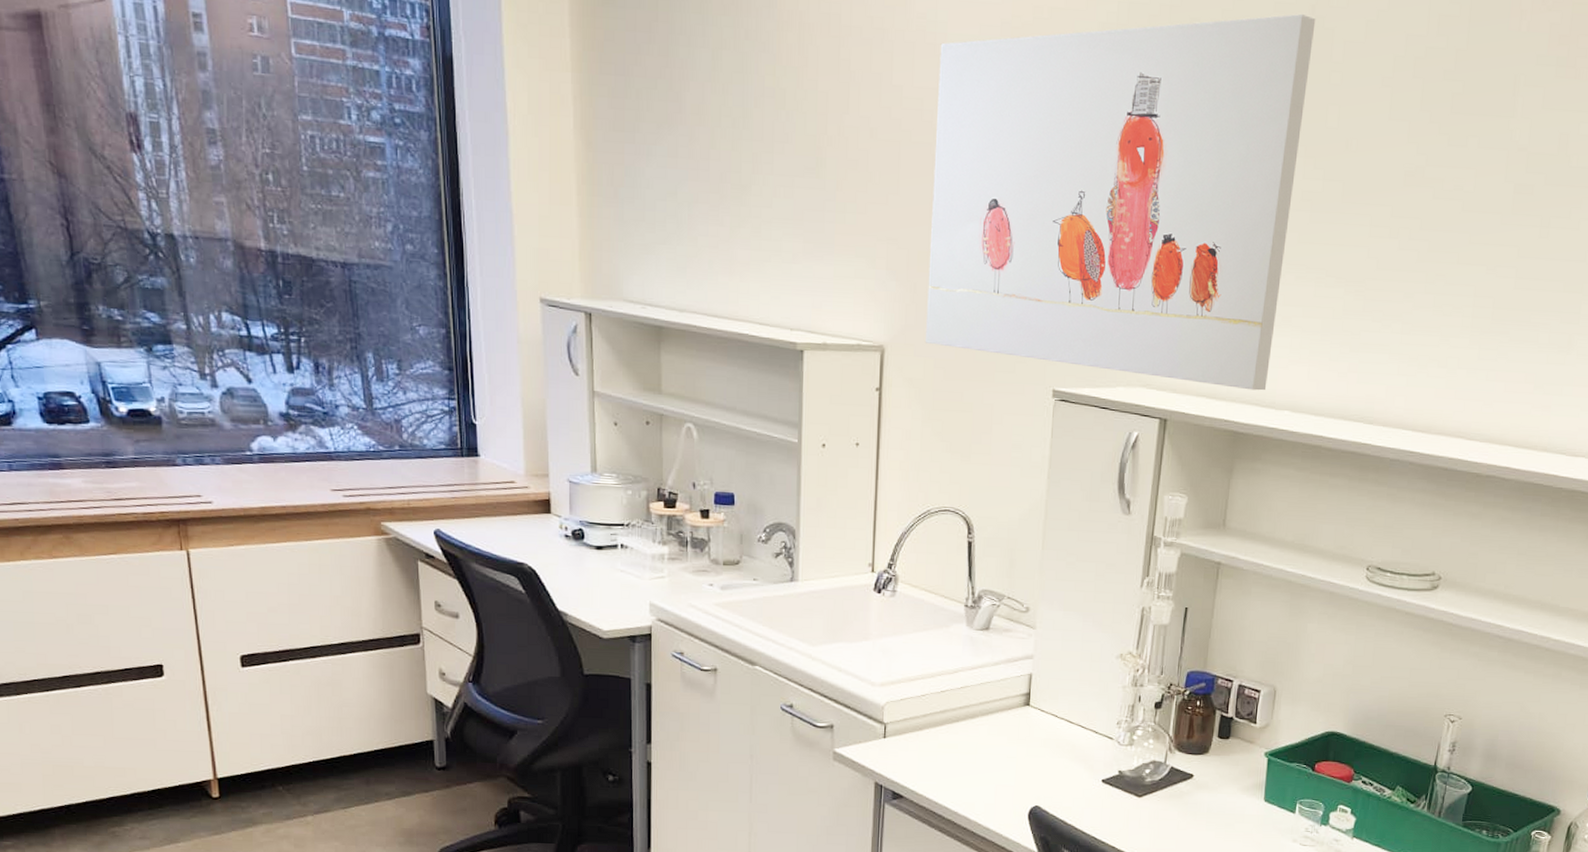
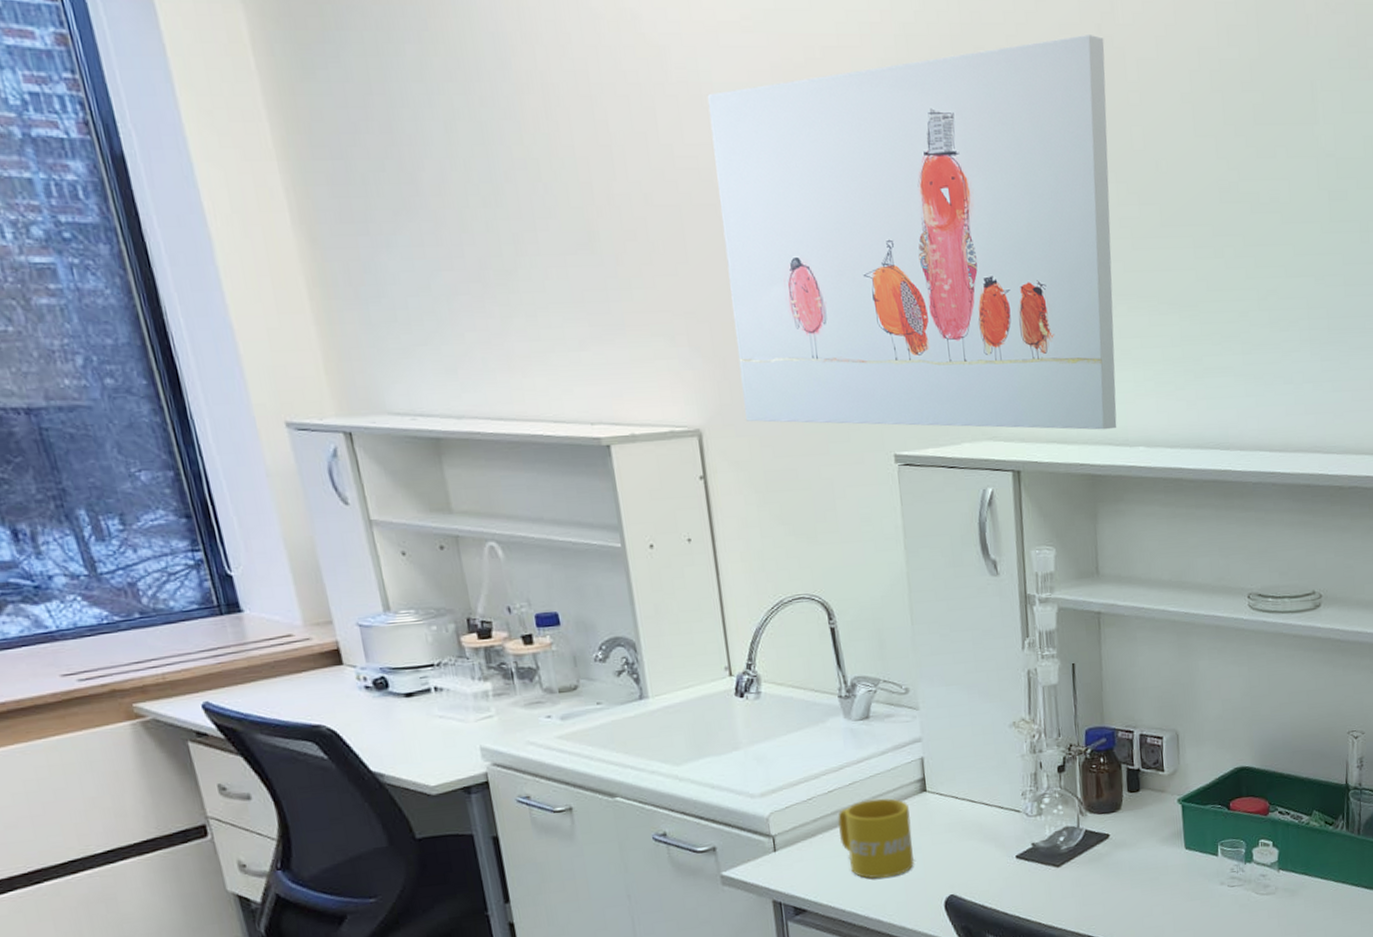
mug: none [943,704,1011,779] -> present [837,798,915,879]

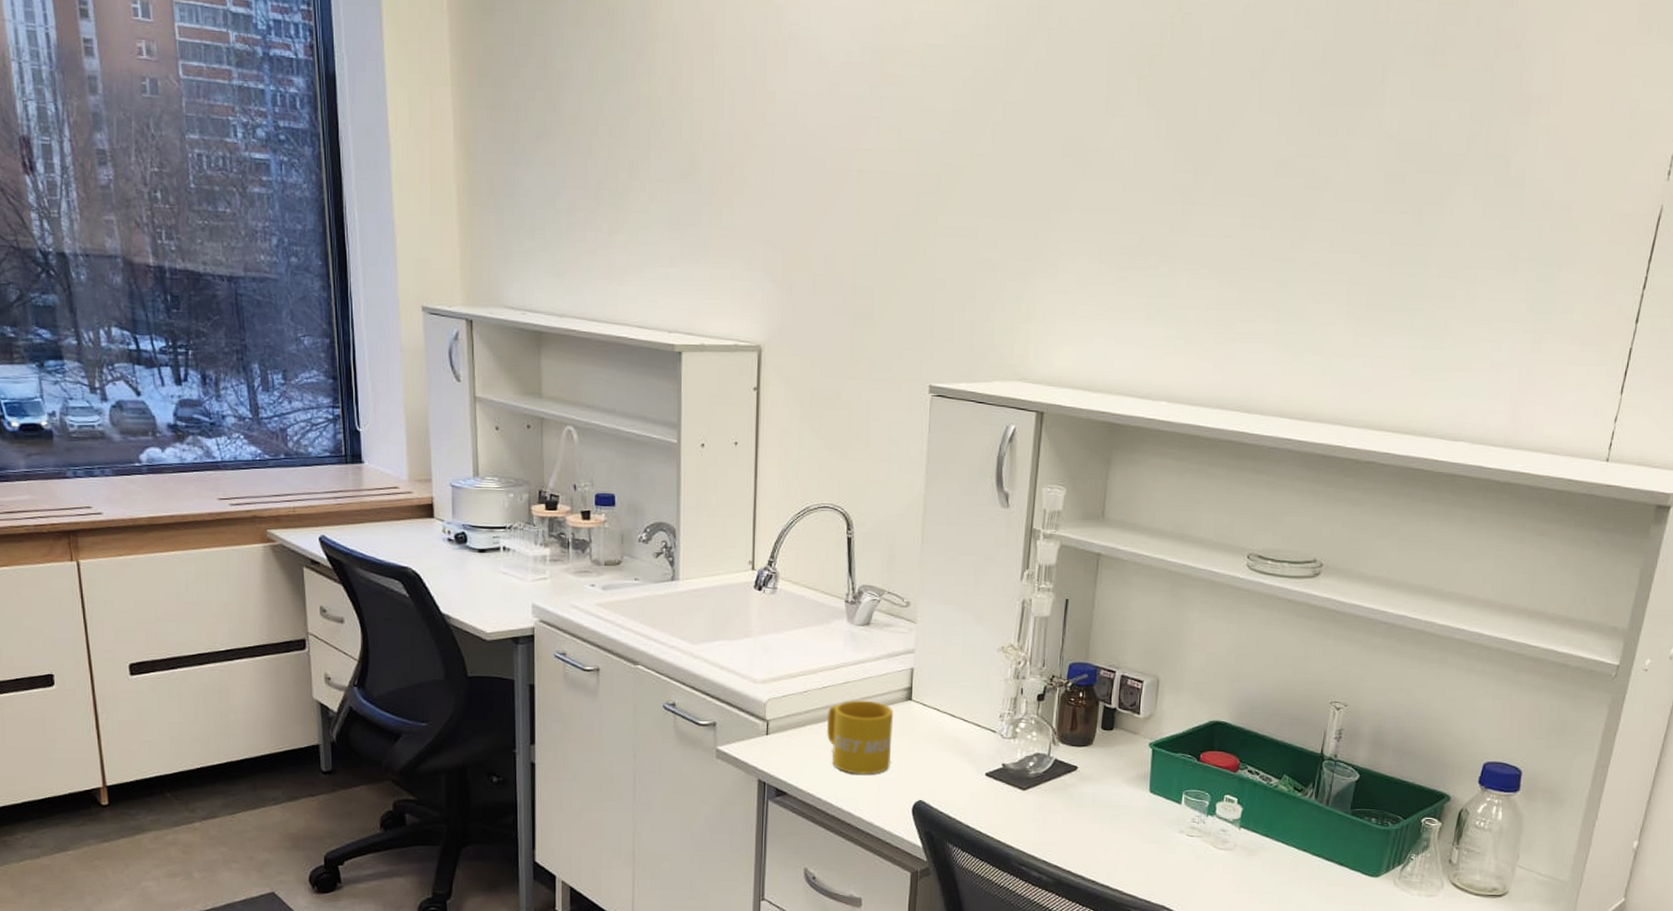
wall art: present [707,35,1117,430] -> none [802,11,1183,382]

